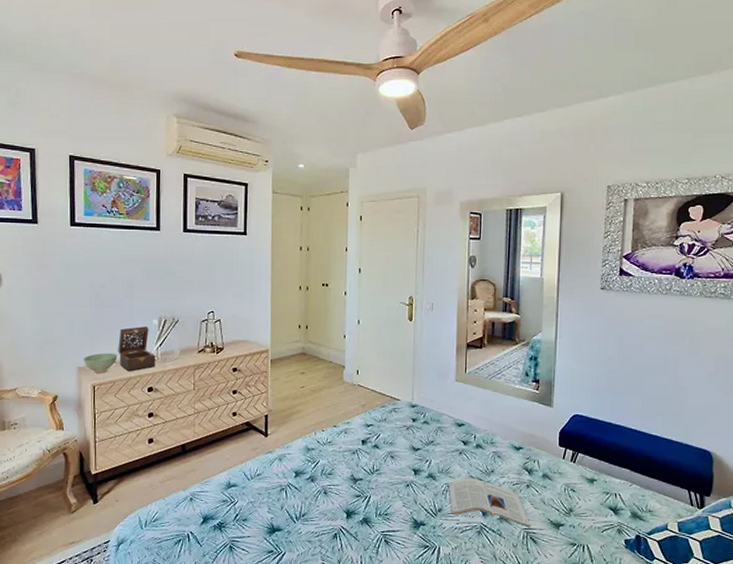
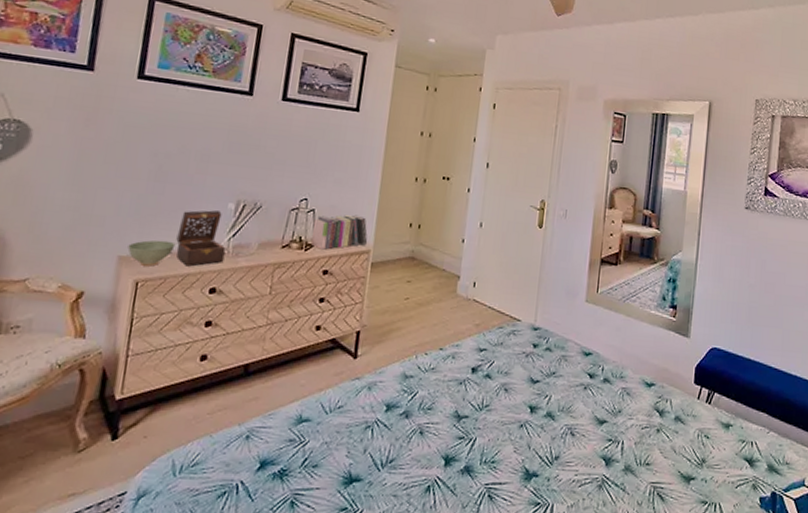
books: none [220,321,266,352] -> present [311,214,368,250]
magazine: present [449,478,531,527] -> none [569,418,659,481]

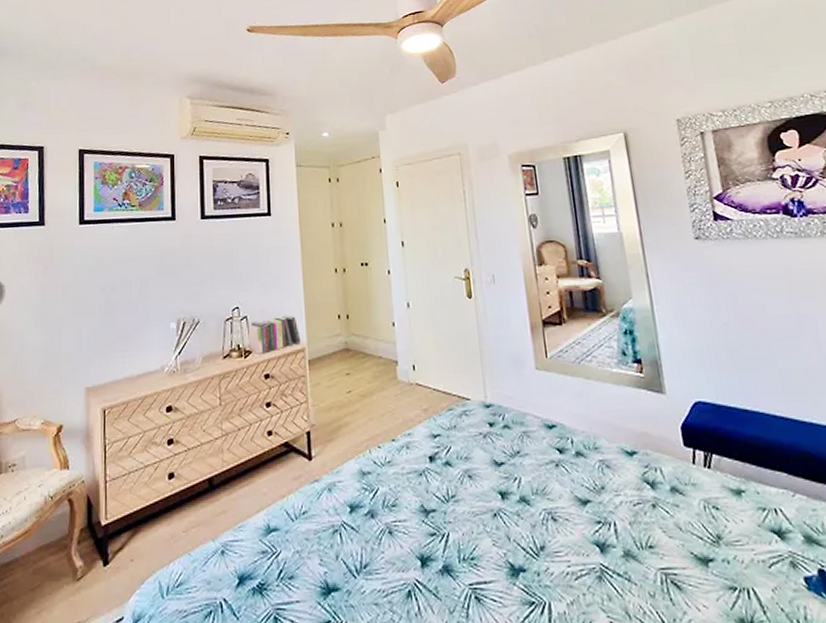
bowl: present [127,240,176,267] -> none [92,367,131,394]
jewelry box: present [176,210,226,267] -> none [131,332,175,389]

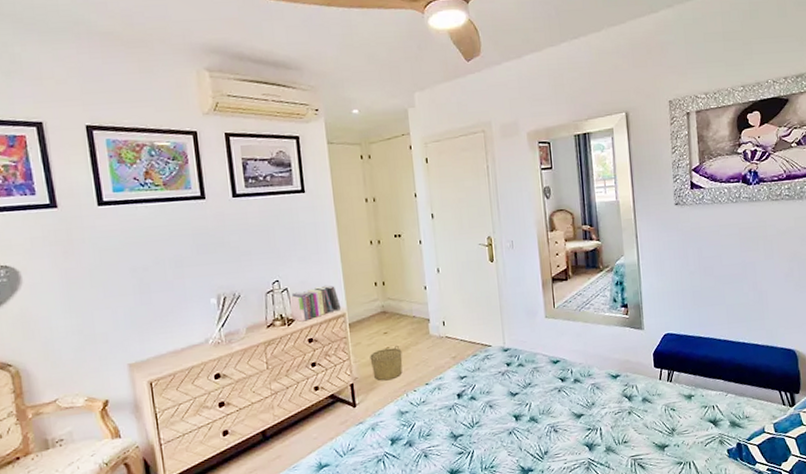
basket: none [329,389,366,431] -> present [370,345,403,381]

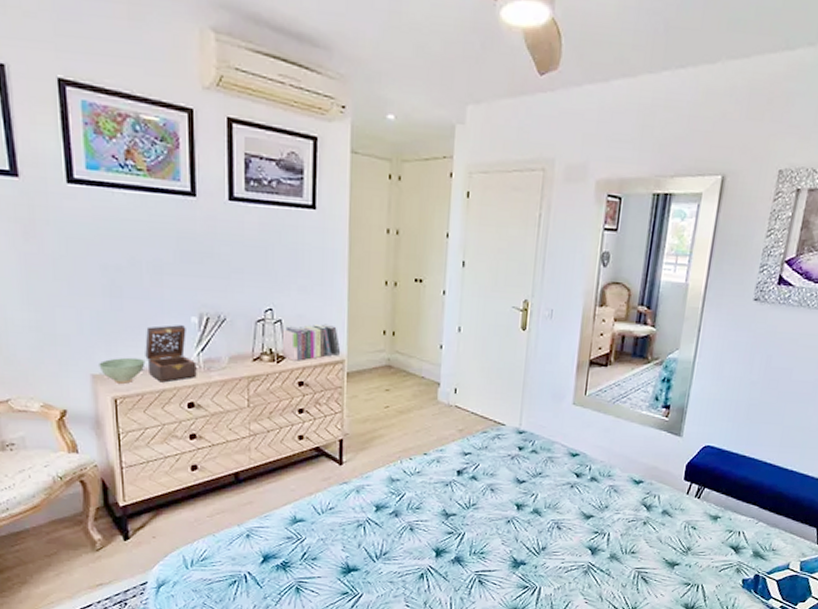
bowl: none [134,342,175,368] -> present [99,357,145,384]
jewelry box: none [173,307,220,361] -> present [145,325,197,383]
basket: present [370,345,403,381] -> none [365,405,403,443]

